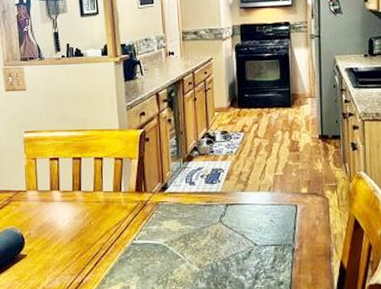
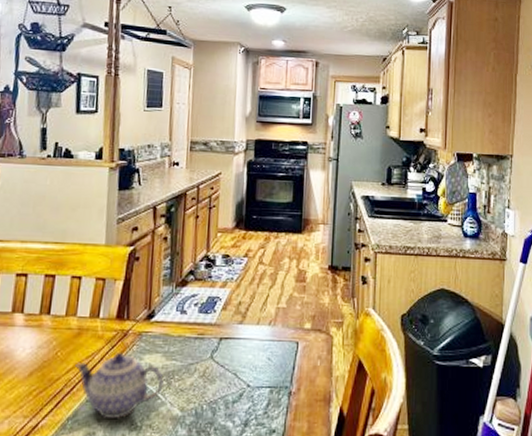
teapot: none [107,219,181,274] -> present [75,352,164,418]

